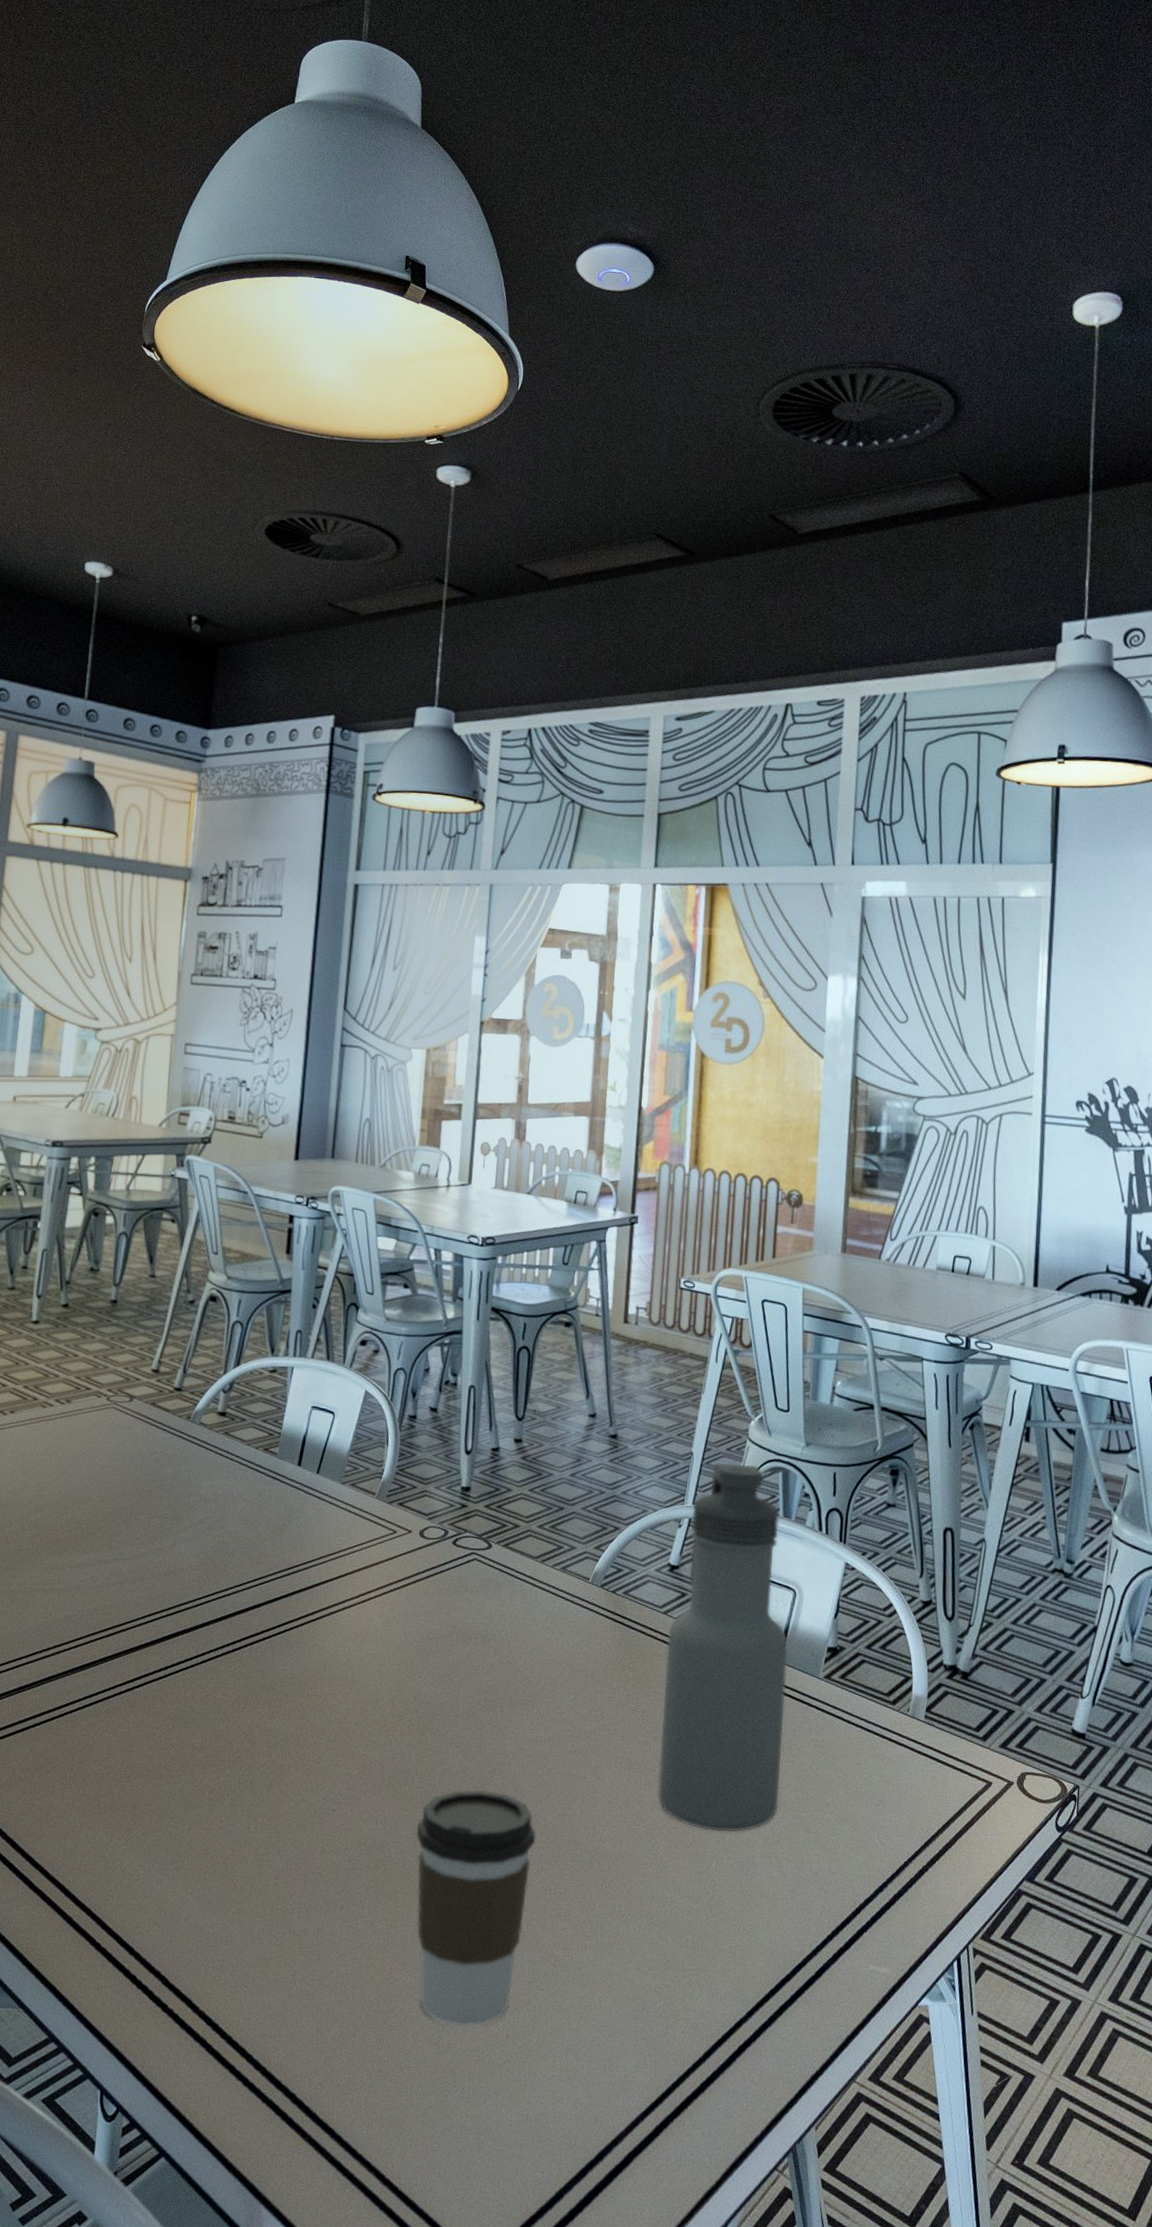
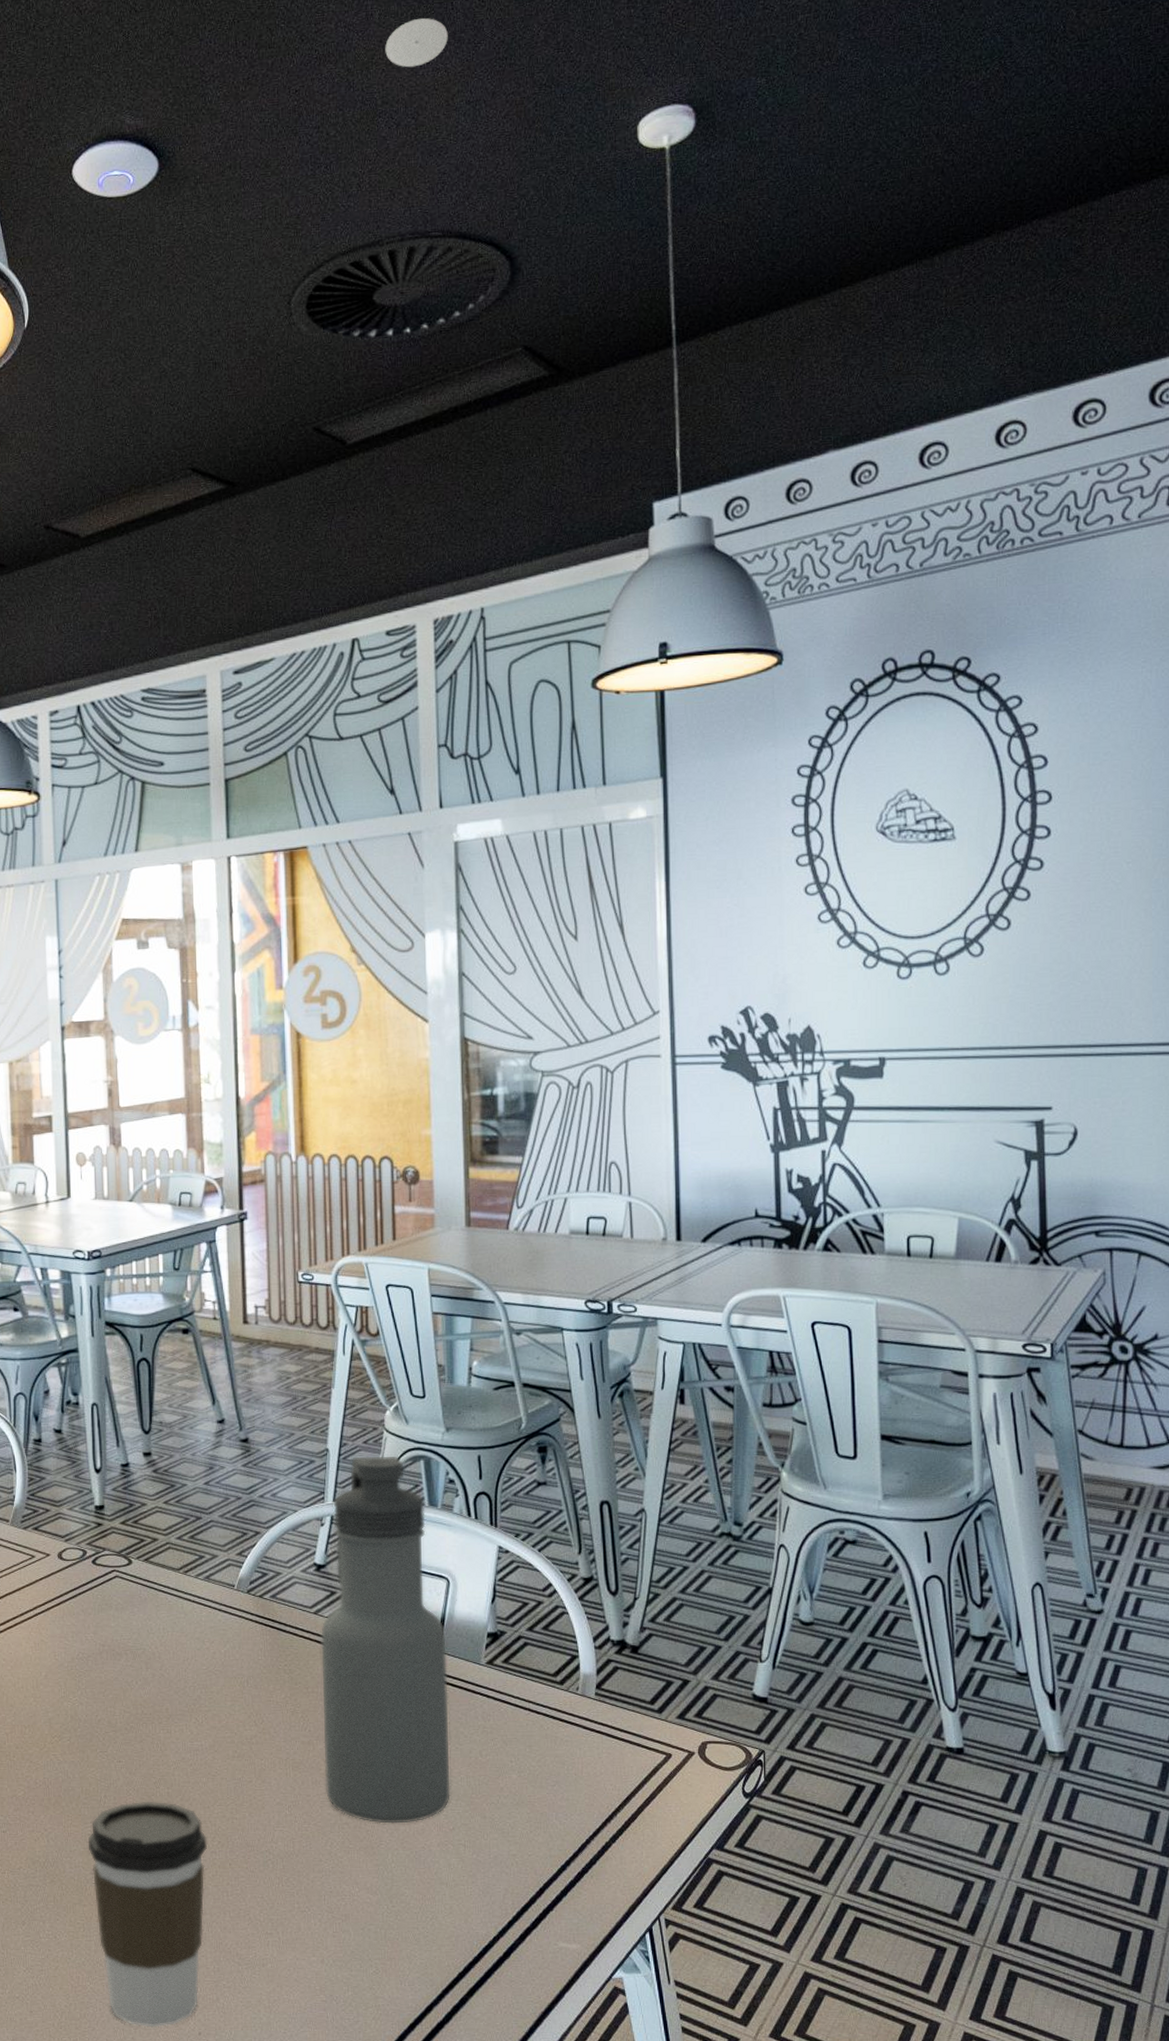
smoke detector: none [862,185,918,225] -> present [385,17,448,68]

